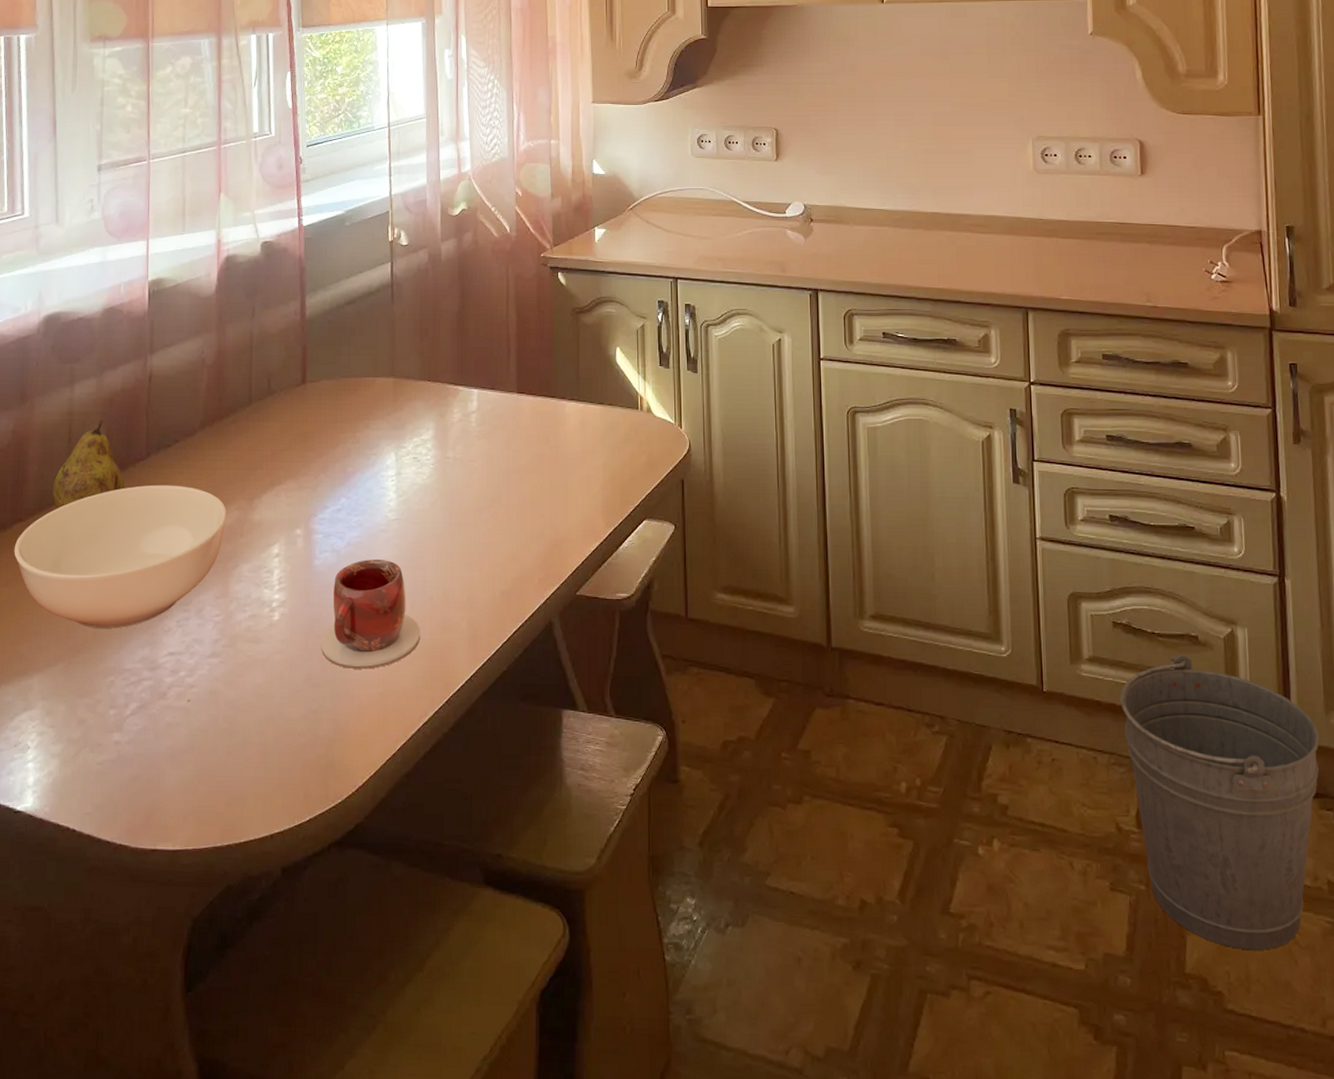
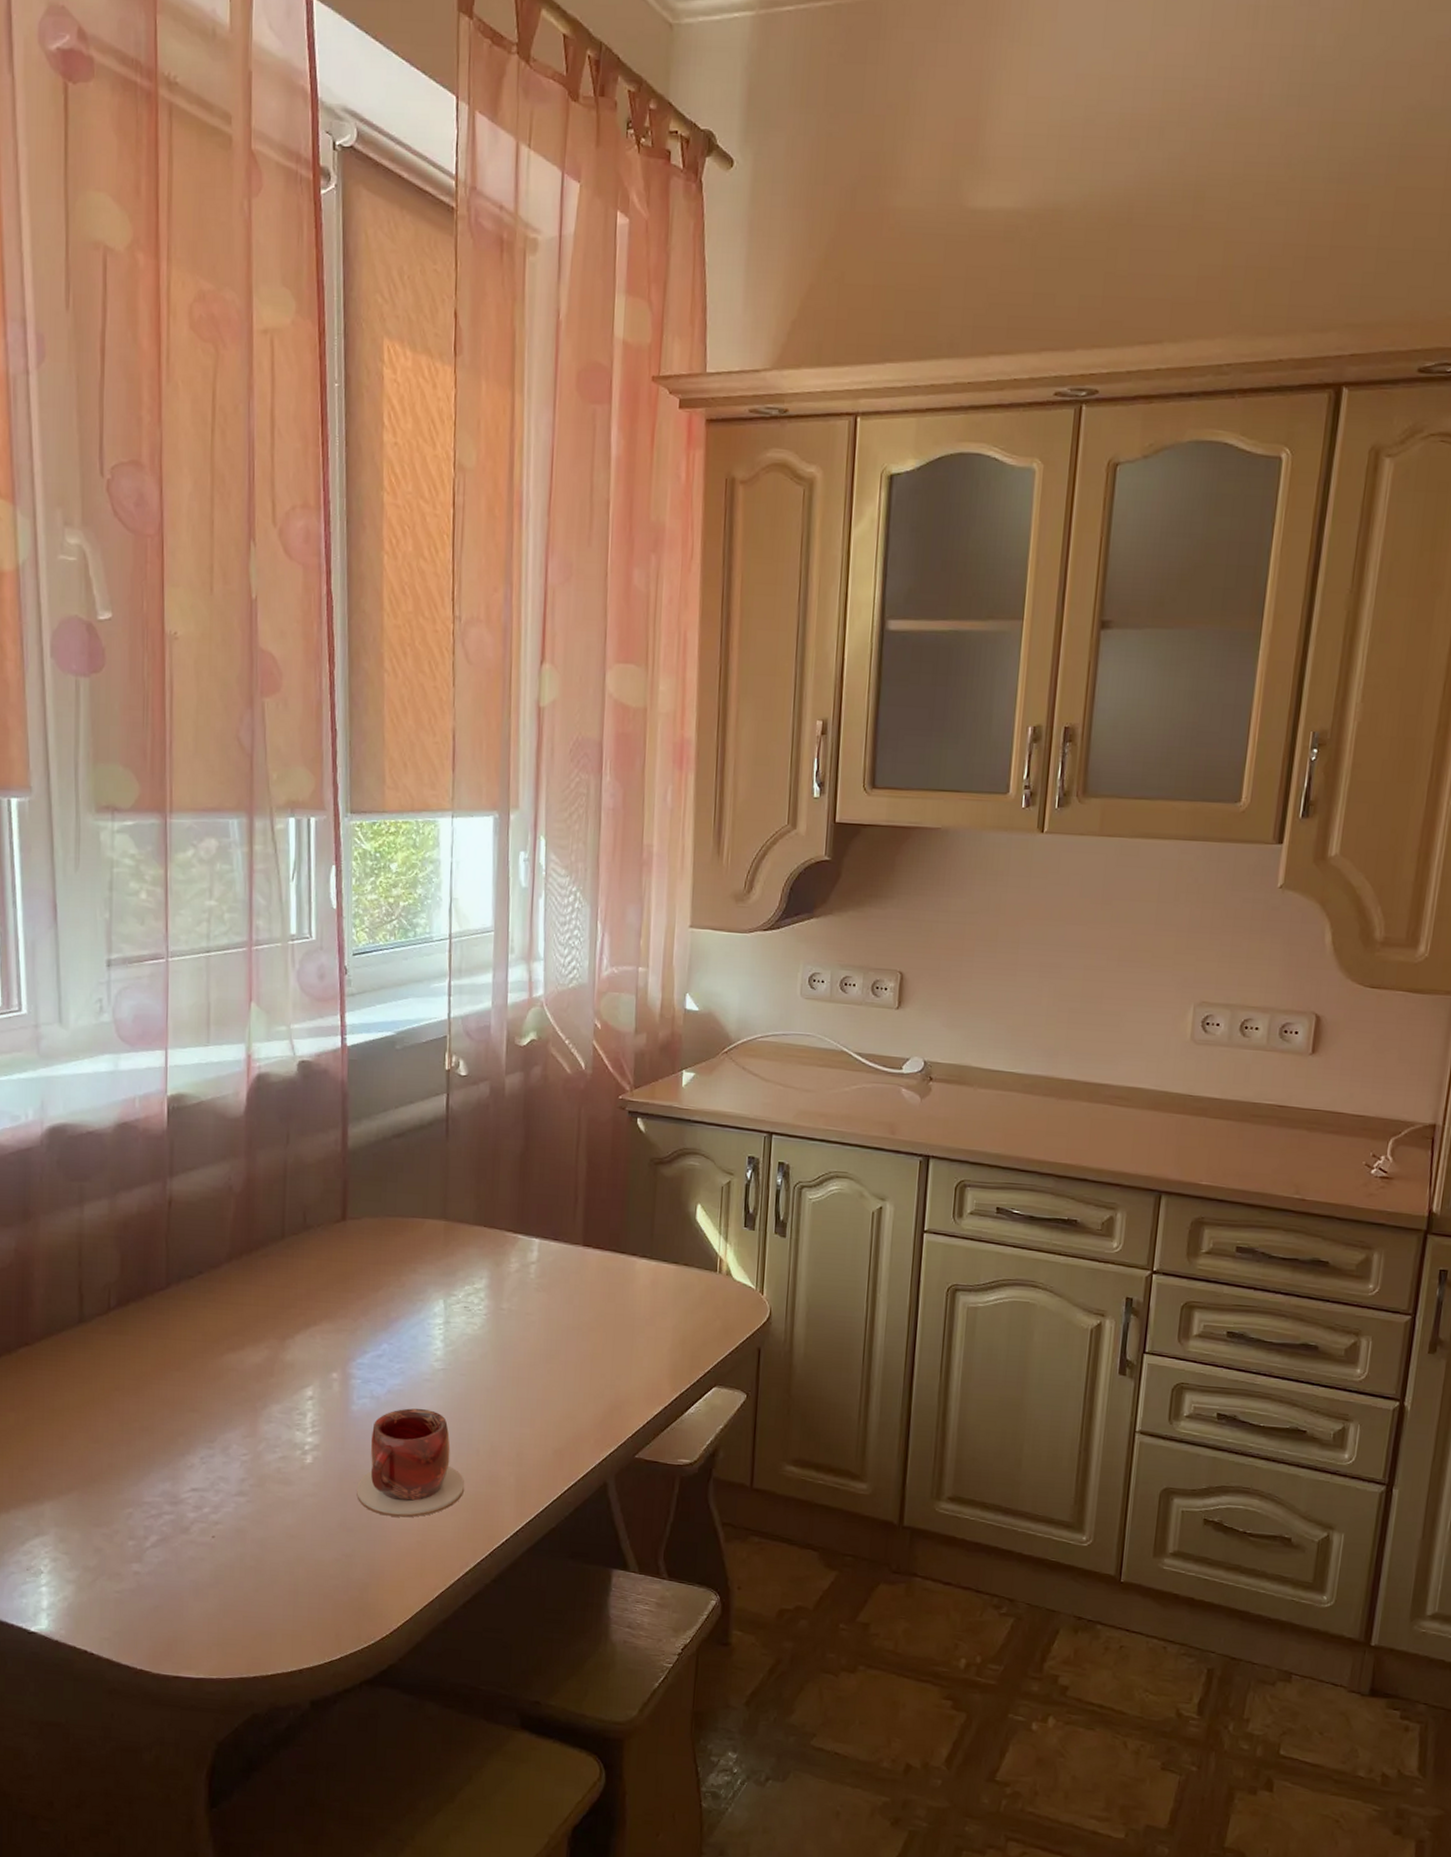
bowl: present [14,484,227,629] -> none [20,1316,256,1461]
fruit: present [52,420,125,509] -> none [61,1244,143,1335]
bucket: present [1120,654,1320,950] -> none [1198,1555,1400,1831]

